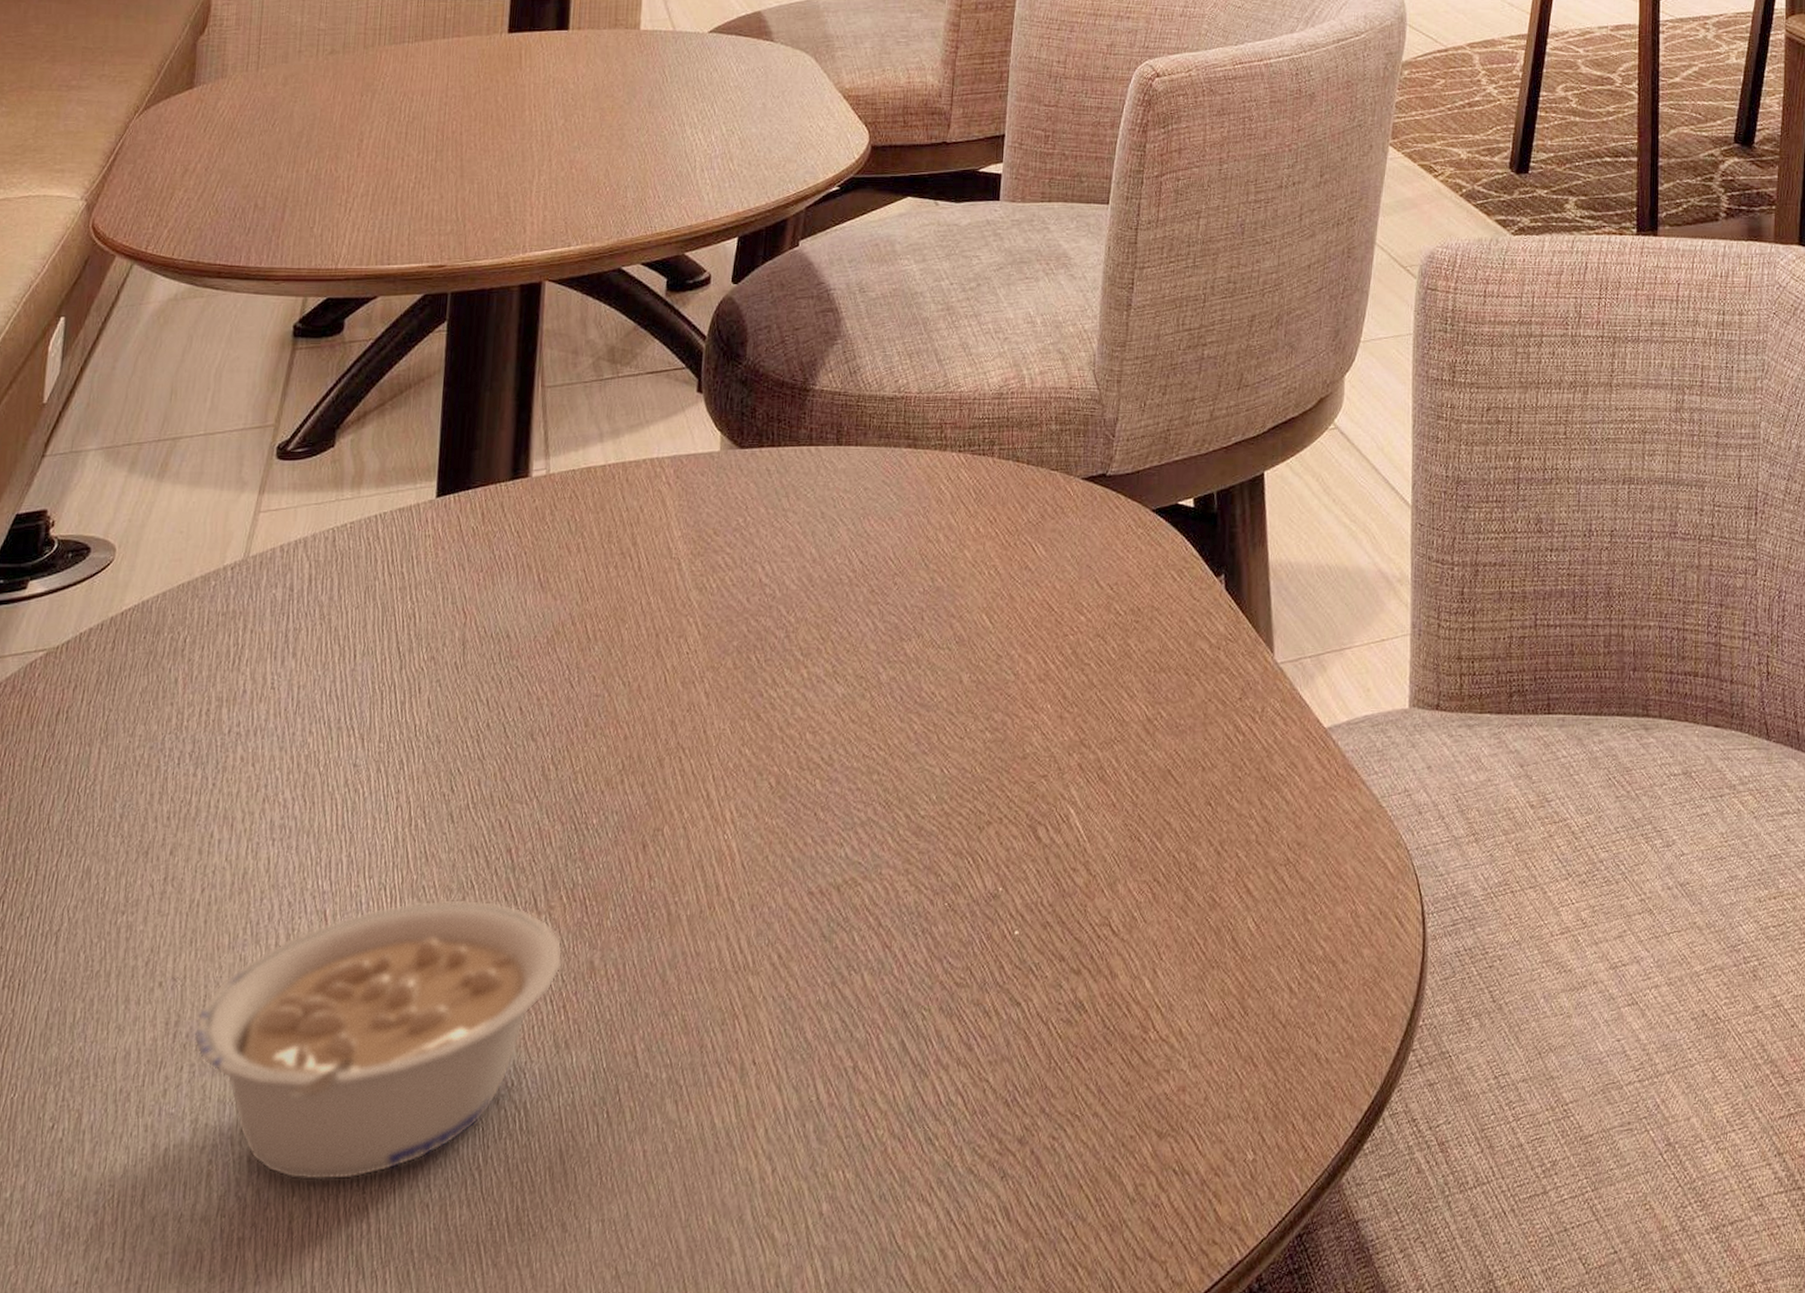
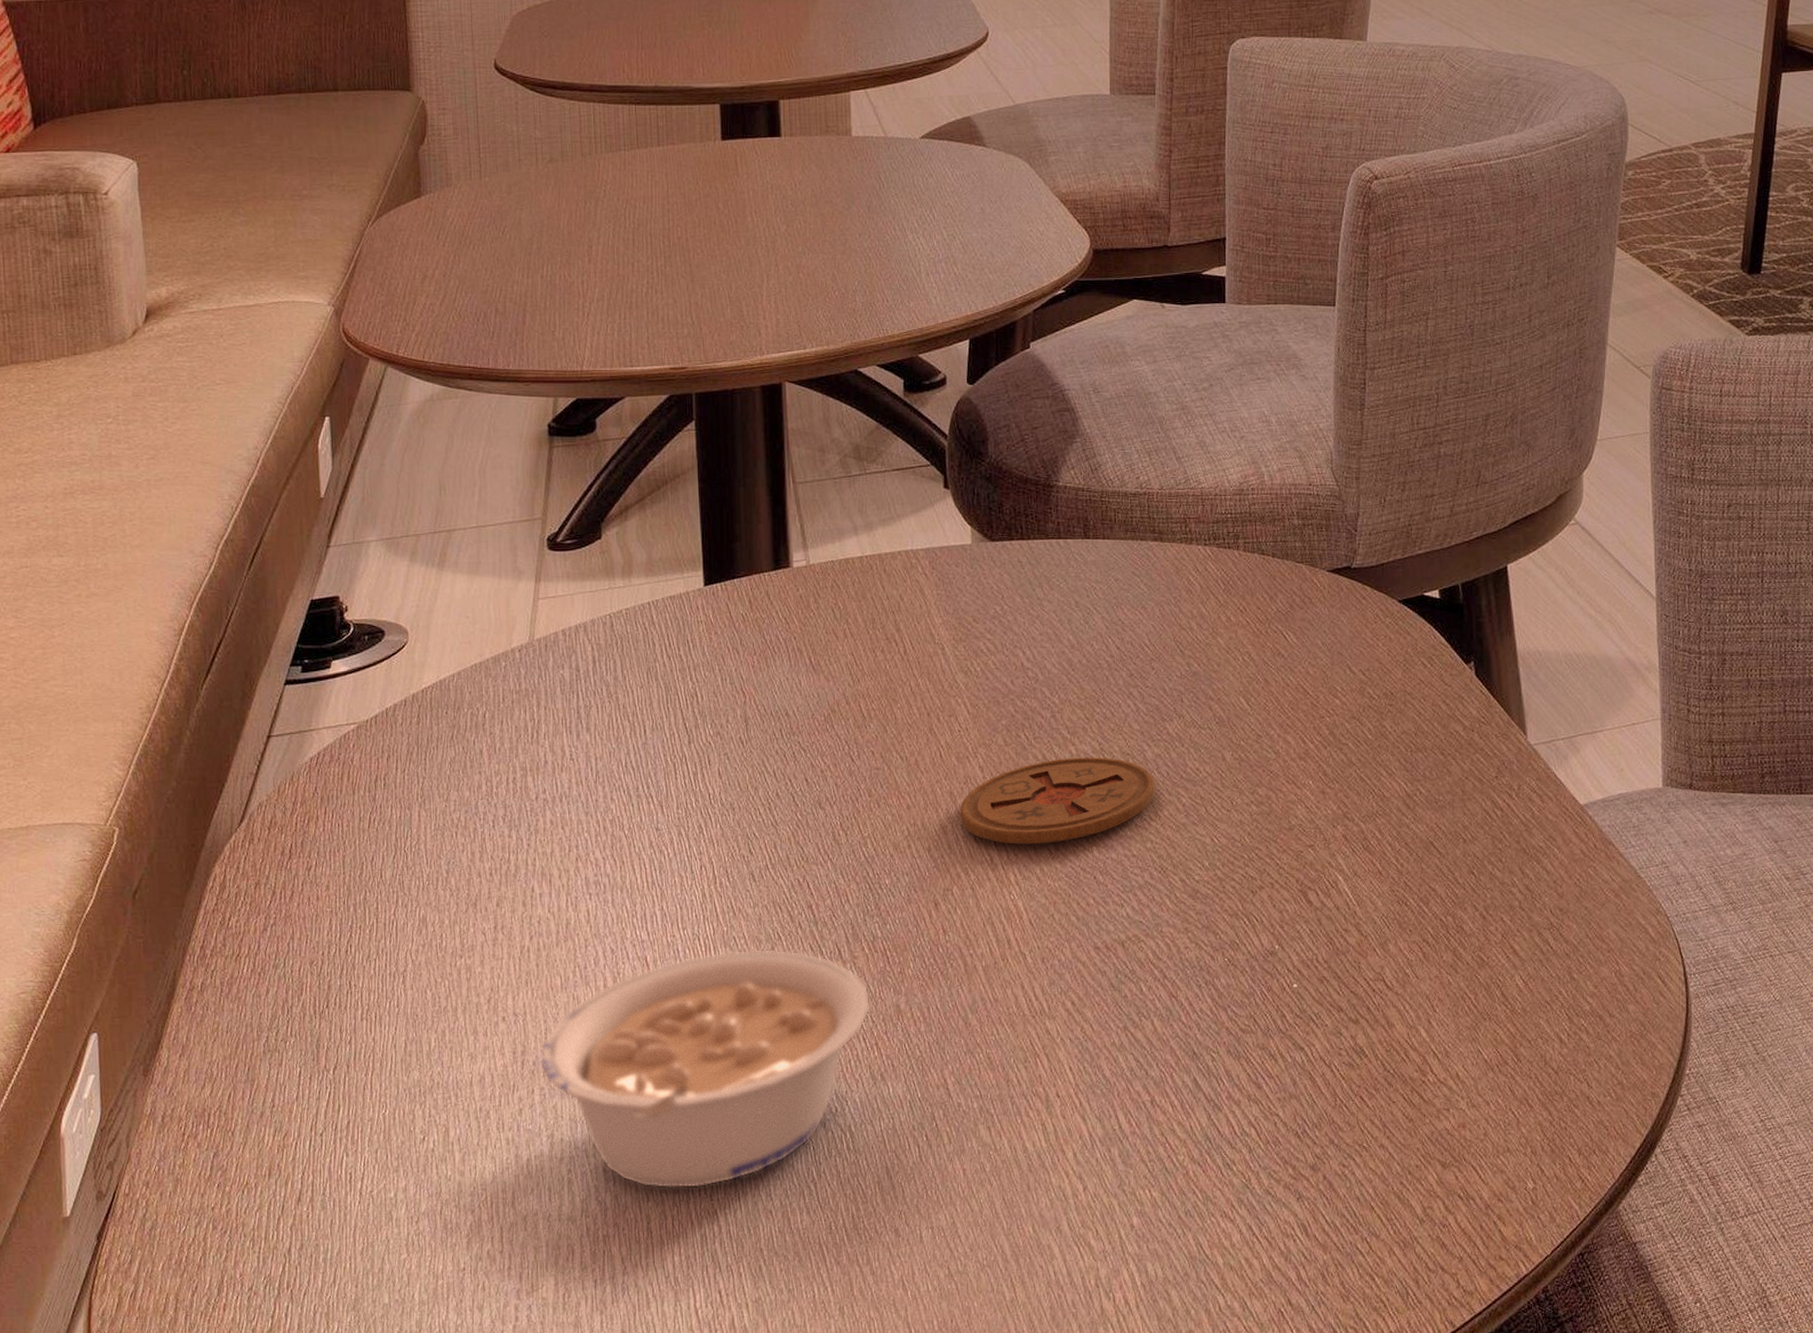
coaster: none [679,681,888,778] -> present [959,757,1156,844]

